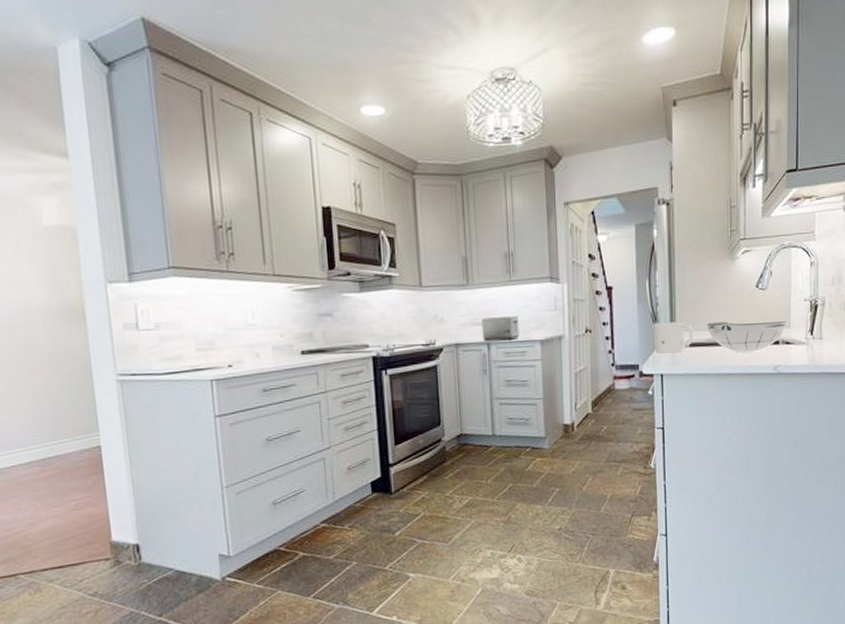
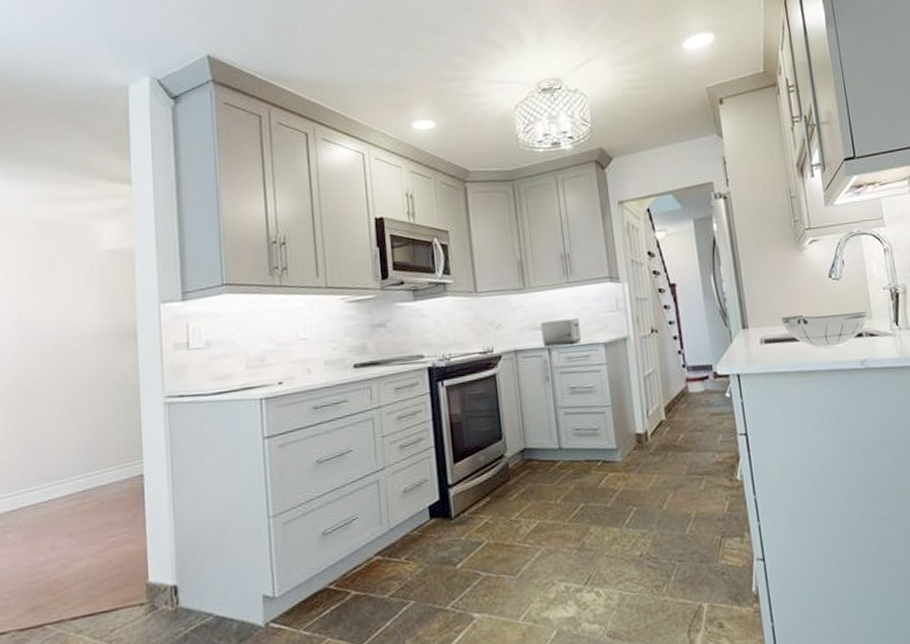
mug: present [653,321,694,353] -> none [722,316,769,352]

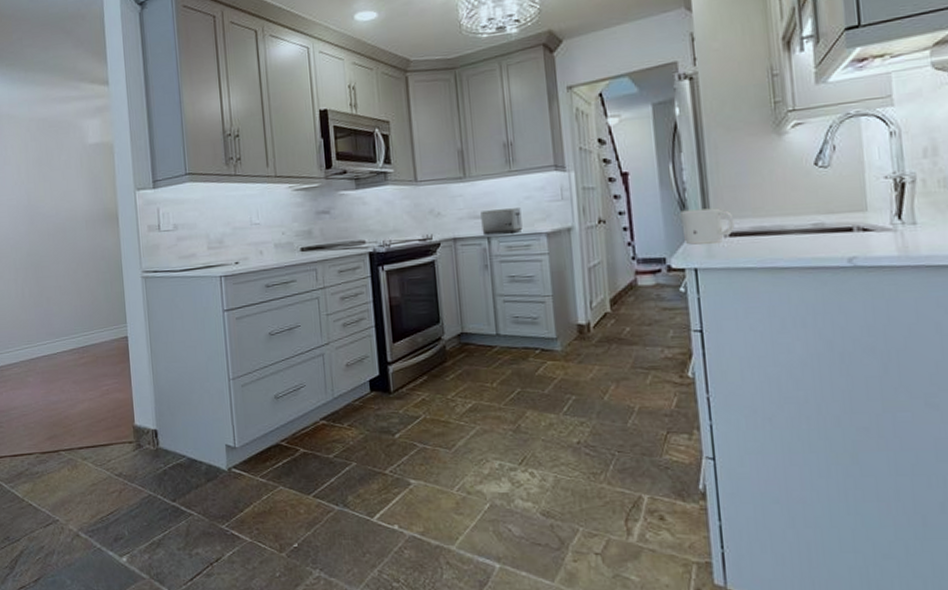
mug: none [722,316,769,352] -> present [680,207,735,245]
bowl: present [780,310,868,348] -> none [750,202,862,243]

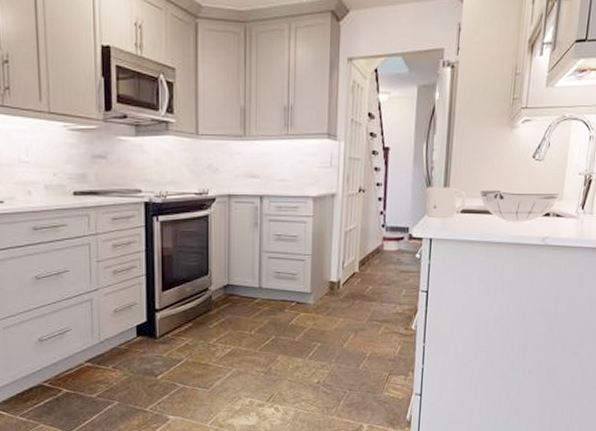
toaster: present [480,208,523,235] -> none [256,171,293,195]
bowl: none [750,202,862,243] -> present [479,190,560,223]

